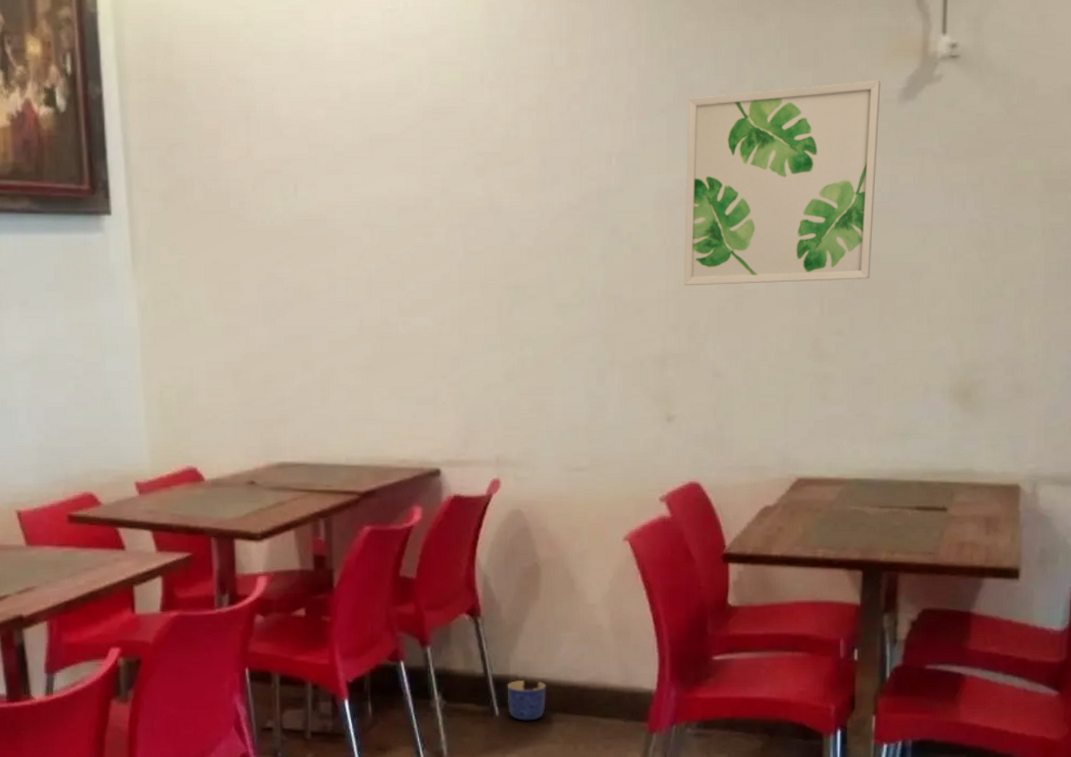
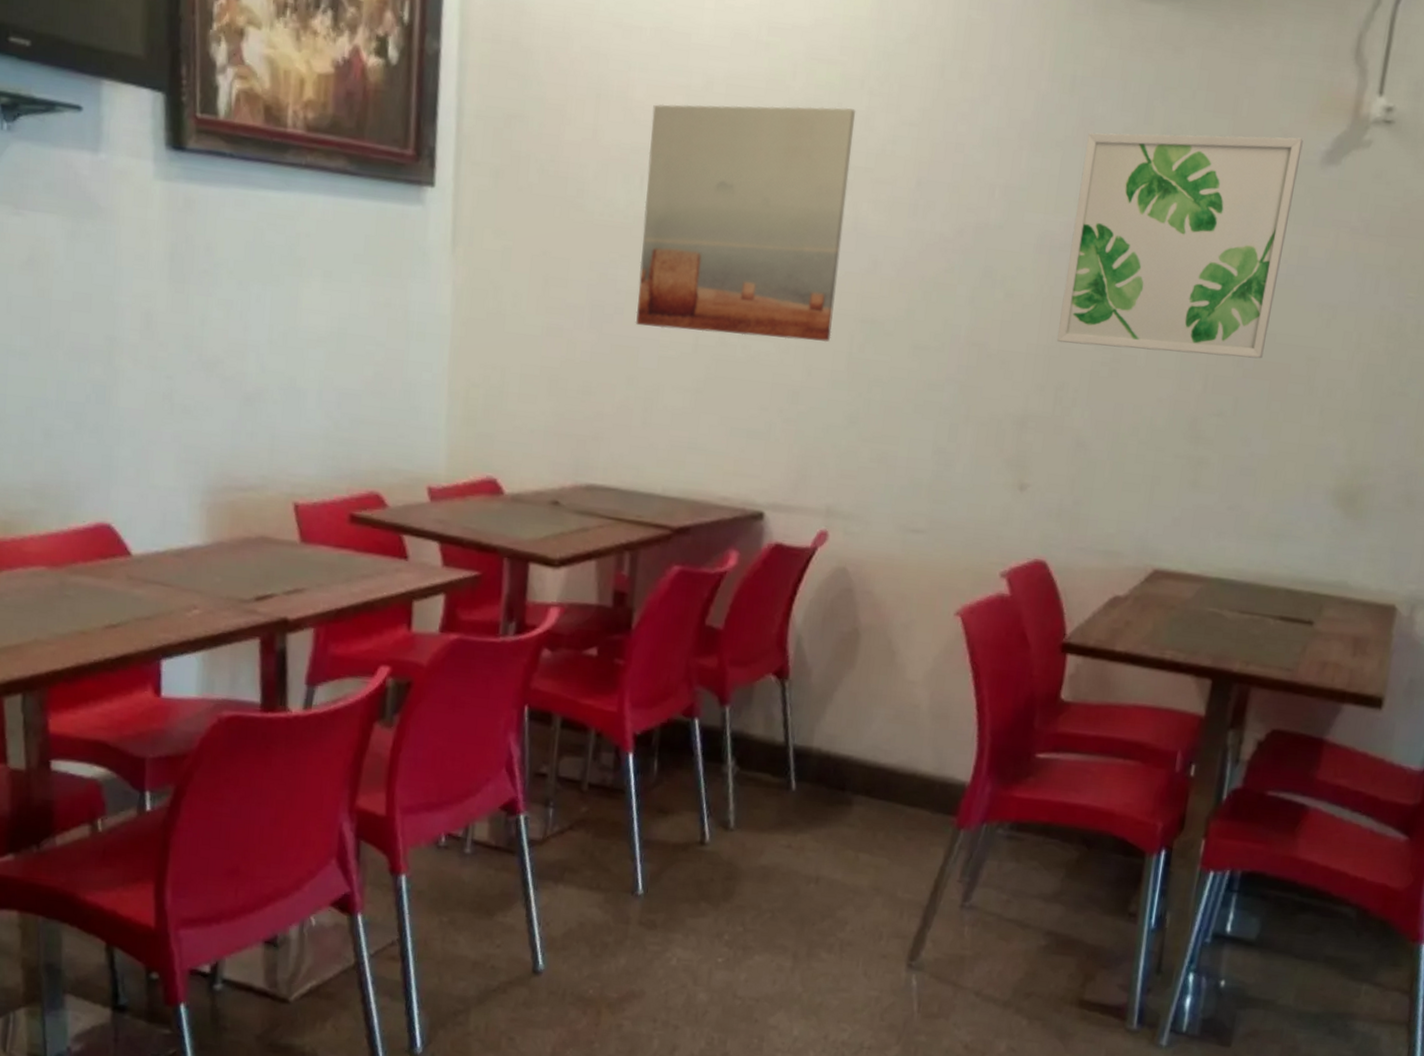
wall art: none [298,101,482,316] -> present [635,104,856,343]
planter: present [508,680,546,721] -> none [806,753,851,800]

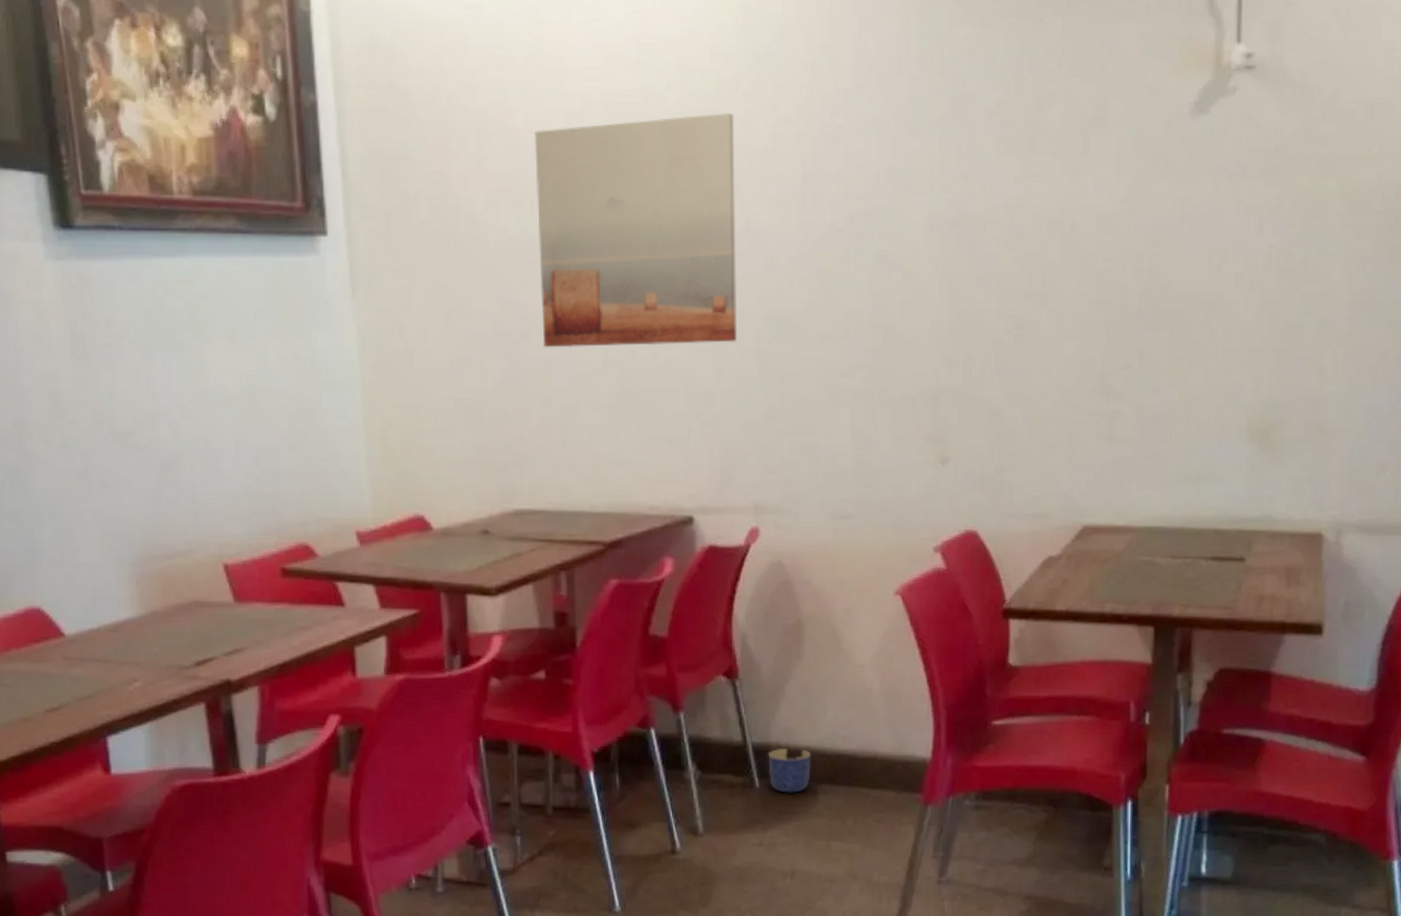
planter: none [806,753,851,800] -> present [769,748,811,793]
wall art: present [1056,132,1303,359] -> none [958,92,1171,316]

